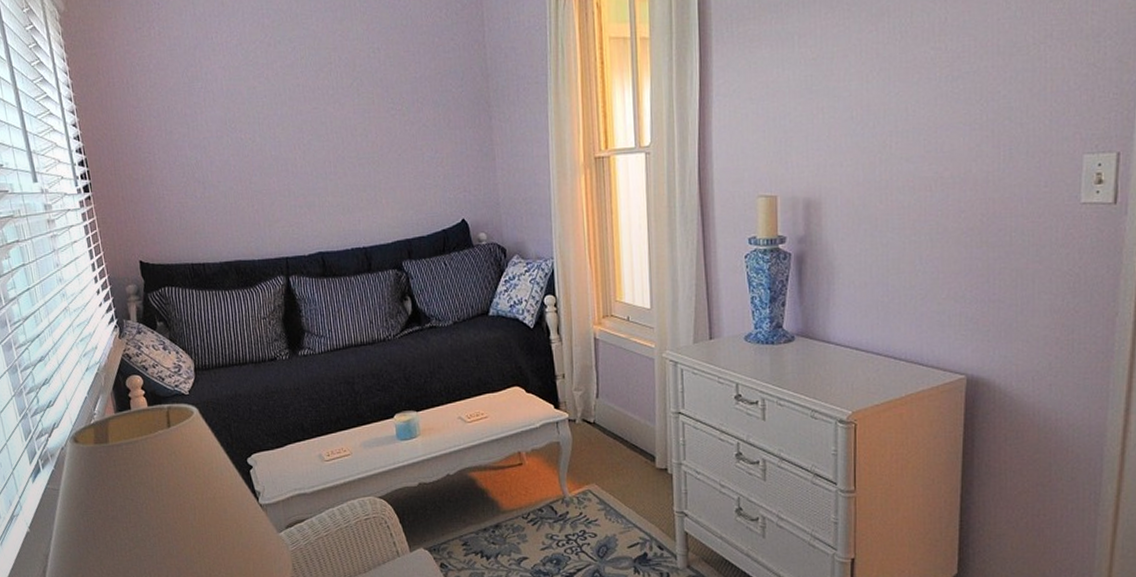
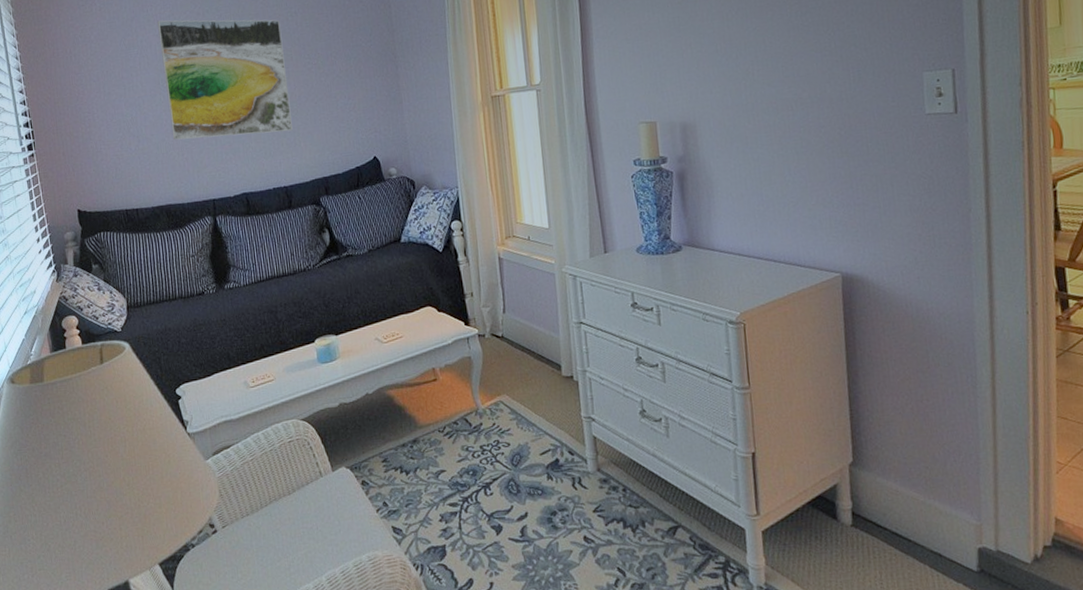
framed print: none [223,50,373,189] -> present [157,19,293,140]

